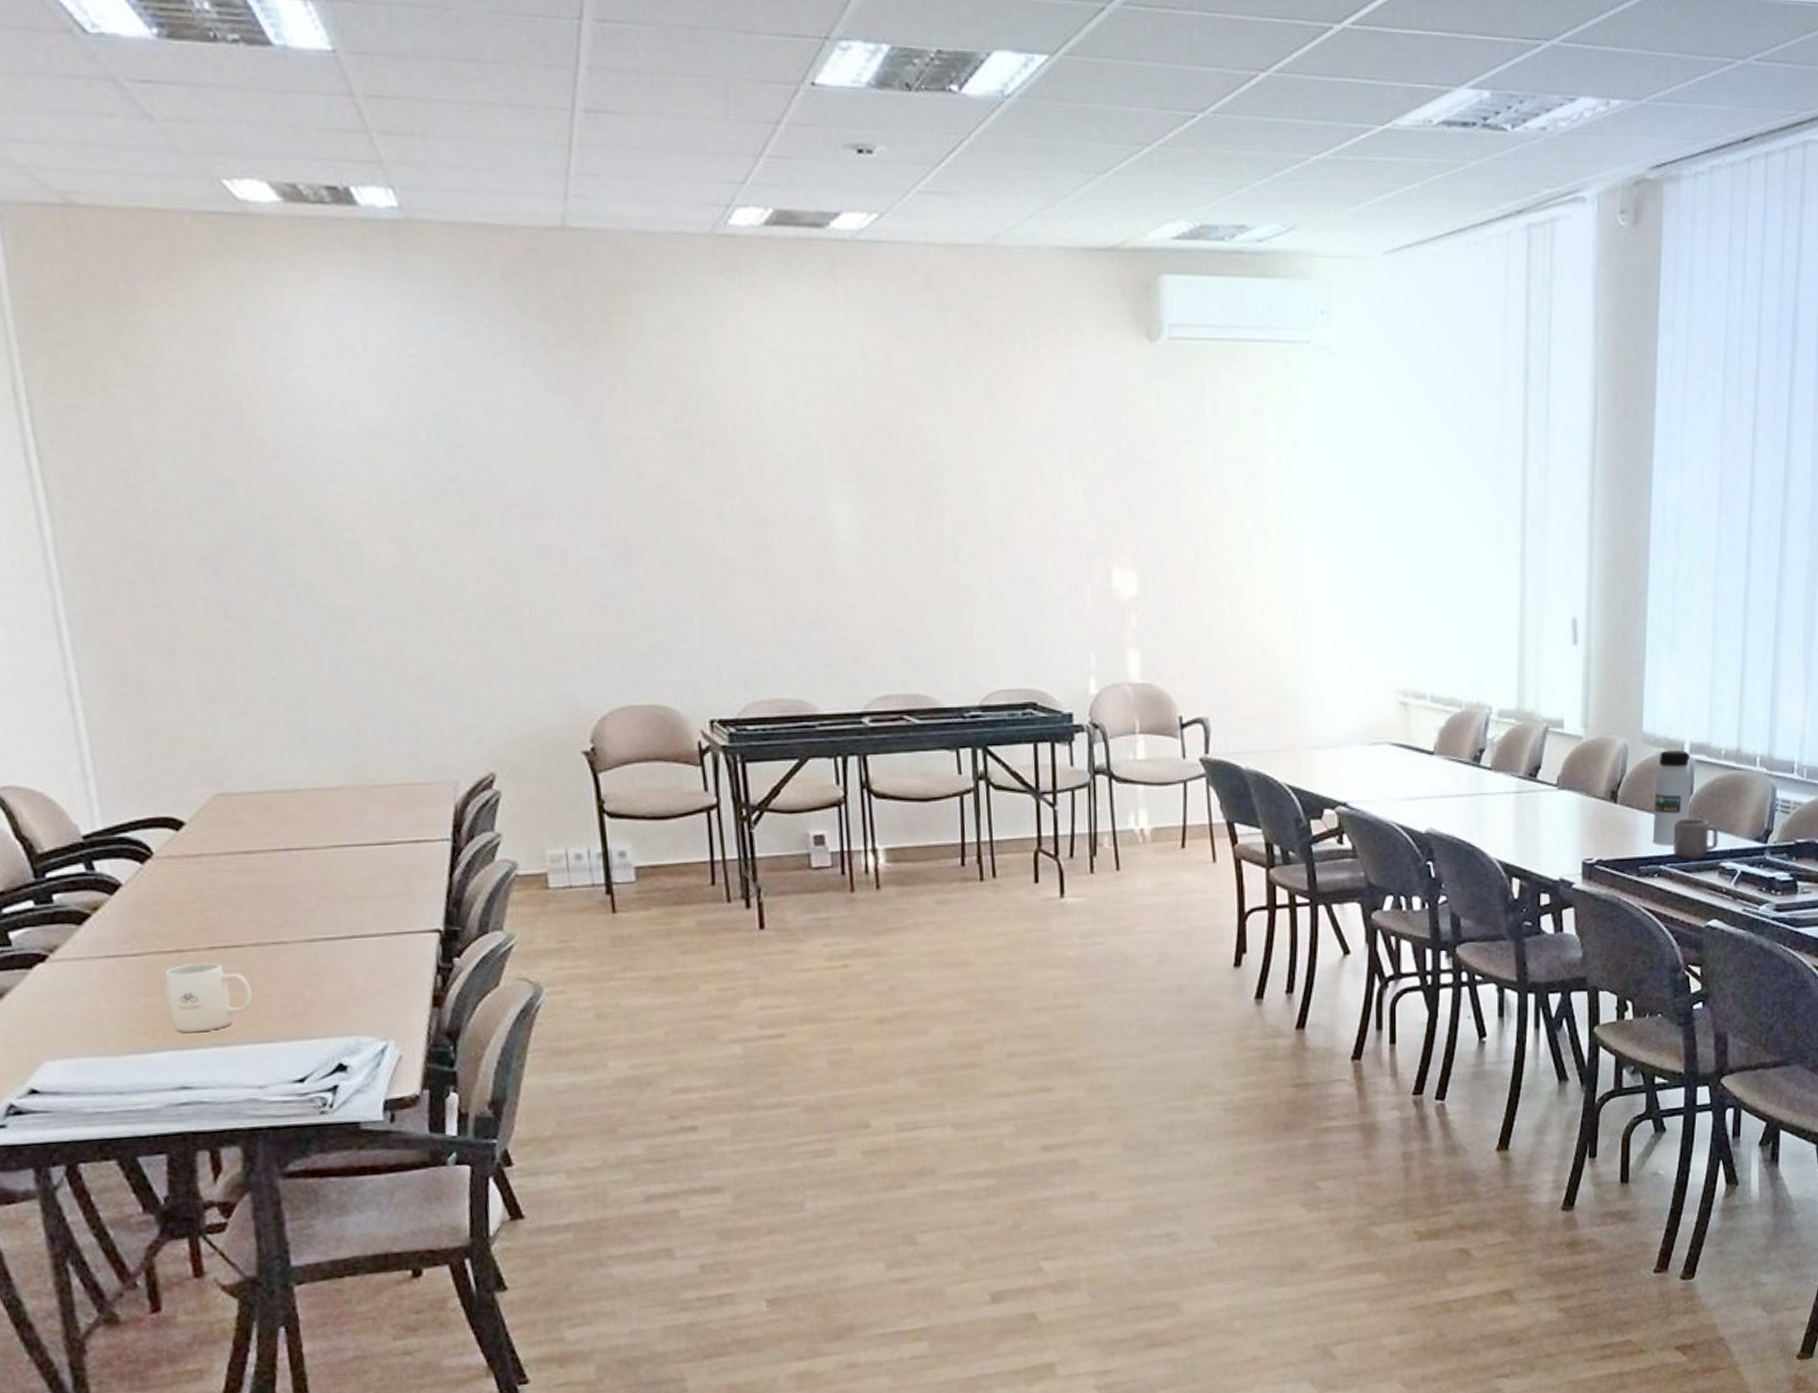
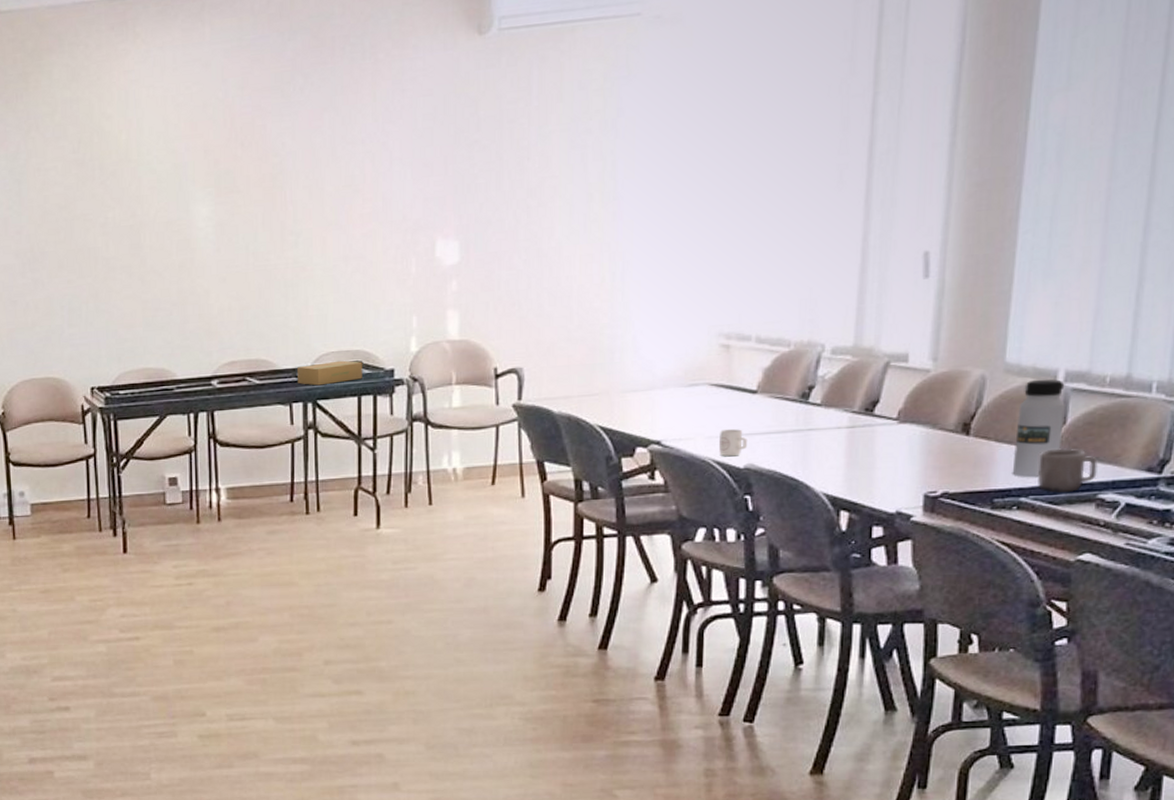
box: none [964,700,1038,729] -> present [297,360,362,386]
mug: none [1401,792,1427,821] -> present [718,429,747,457]

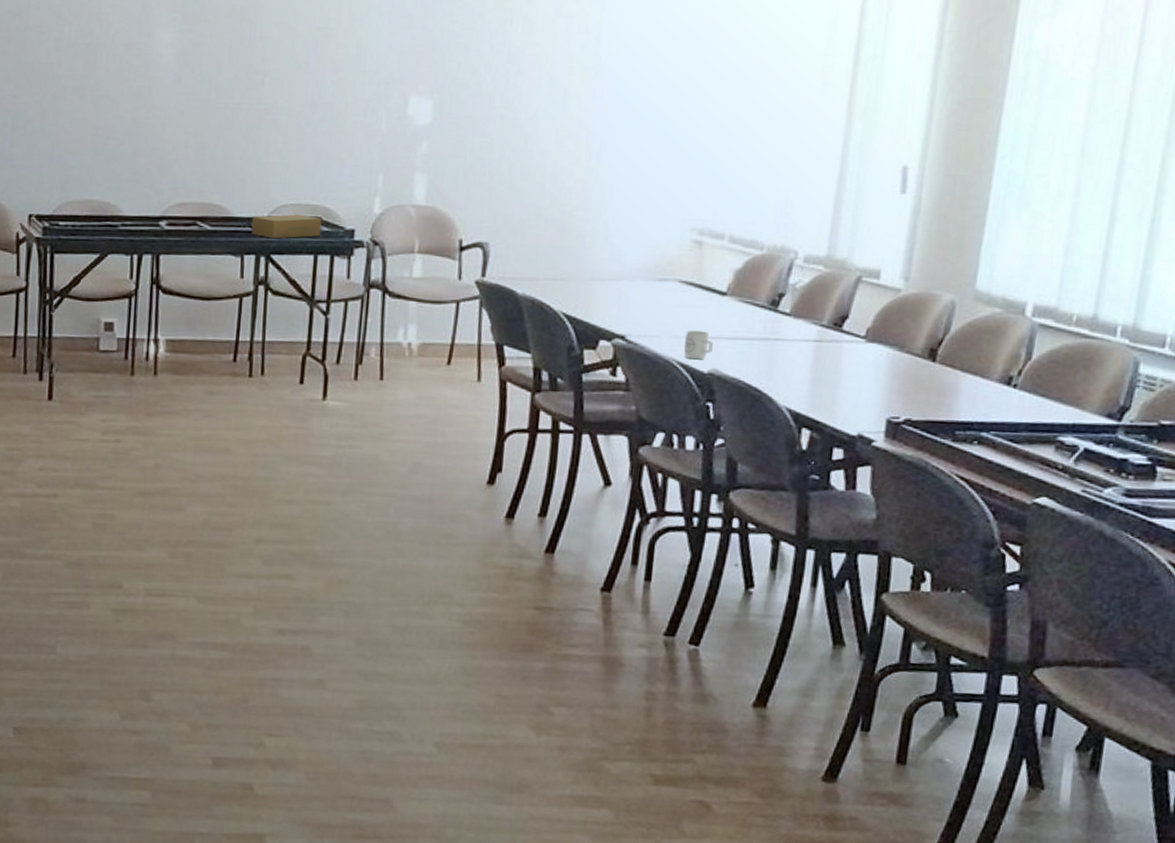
water bottle: present [1012,379,1065,478] -> none [975,311,1033,413]
mug: present [1037,449,1098,493] -> none [999,385,1060,431]

